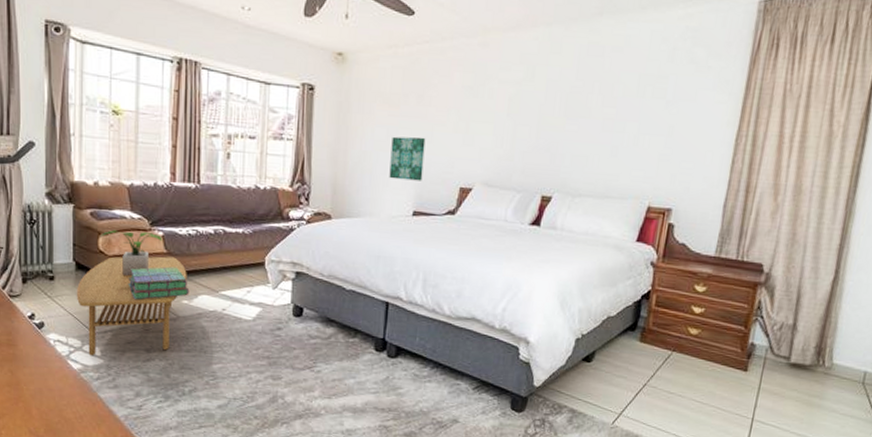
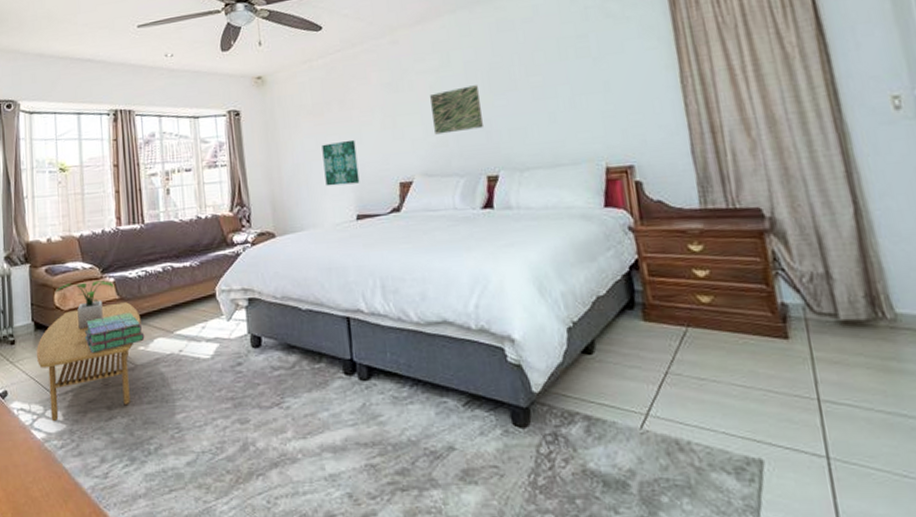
wall art: none [503,105,554,149] -> present [430,85,483,135]

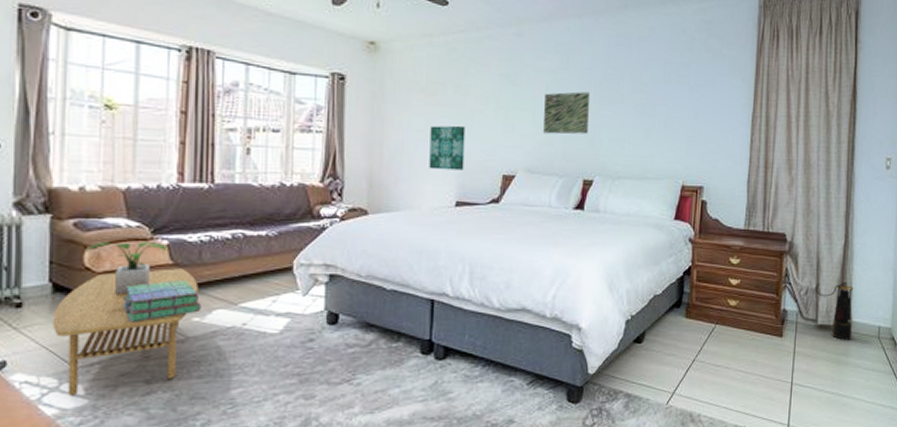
lantern: none [822,260,903,339] -> present [814,281,854,340]

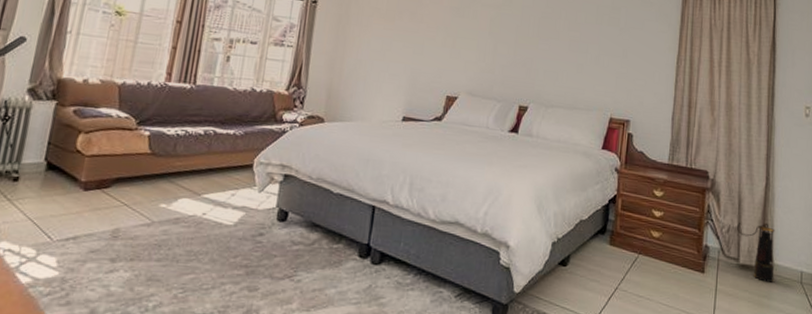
coffee table: present [52,268,199,397] -> none [40,156,170,268]
potted plant: present [84,242,168,296] -> none [79,128,149,178]
stack of books: present [122,280,202,323] -> none [102,167,170,204]
wall art: present [429,125,465,170] -> none [382,47,417,89]
wall art: present [543,92,589,135] -> none [486,26,529,65]

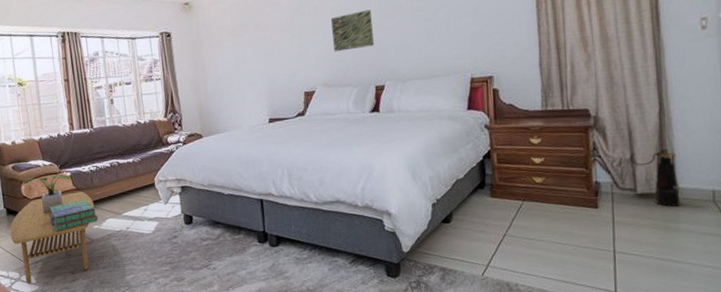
coffee table: none [40,156,170,268] -> present [10,191,95,284]
potted plant: none [79,128,149,178] -> present [21,175,71,214]
stack of books: none [102,167,170,204] -> present [48,199,98,232]
wall art: none [486,26,529,65] -> present [331,10,374,52]

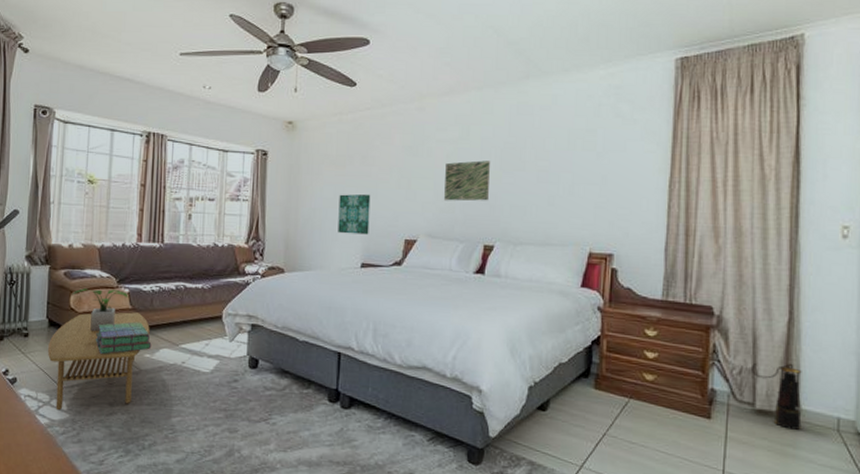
wall art: none [240,56,272,96] -> present [338,194,371,235]

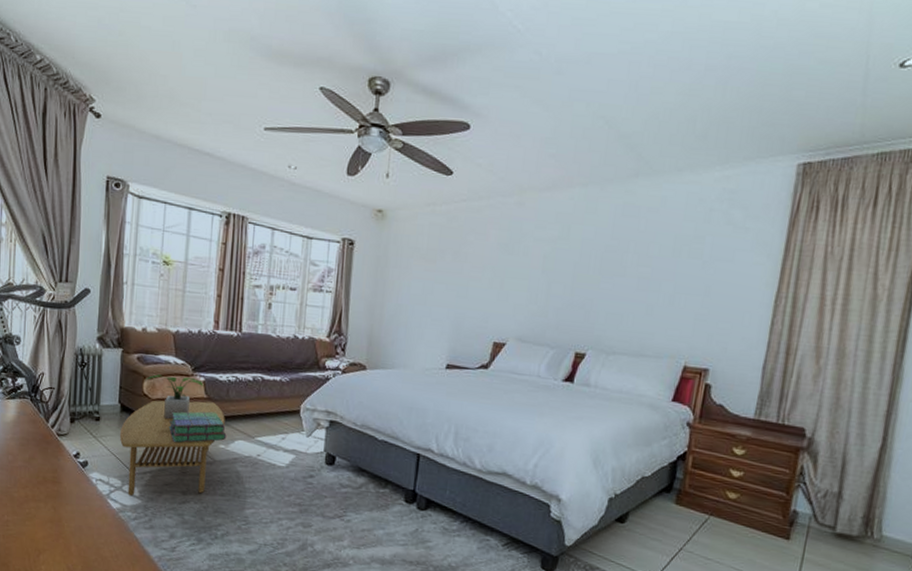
wall art: present [338,194,371,235] -> none [424,291,461,335]
wall art: present [444,160,490,201] -> none [538,263,589,307]
lantern: present [750,363,803,430] -> none [835,488,888,556]

